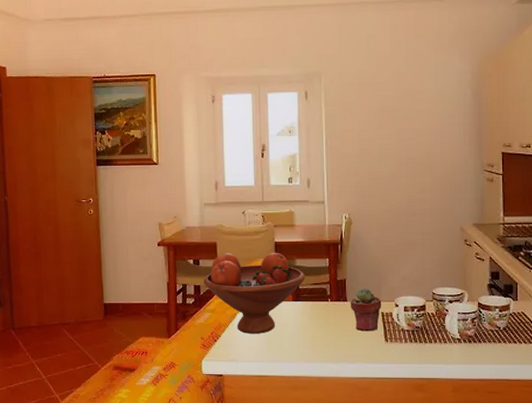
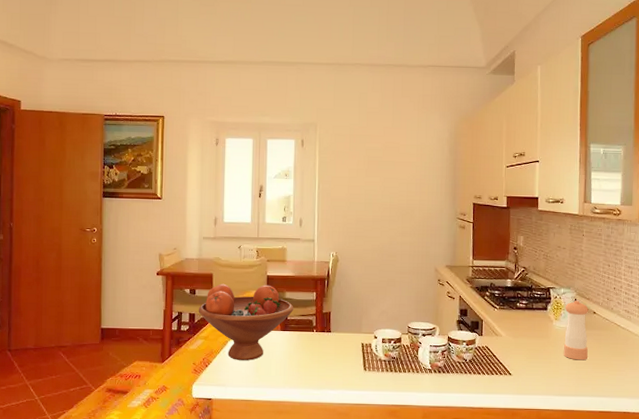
potted succulent: present [350,288,382,332] -> none [333,320,362,361]

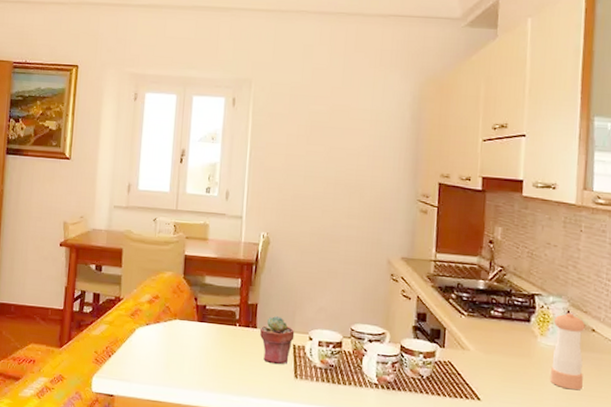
fruit bowl: present [198,283,294,361] -> none [103,261,214,354]
potted succulent: none [333,320,362,361] -> present [259,315,295,365]

